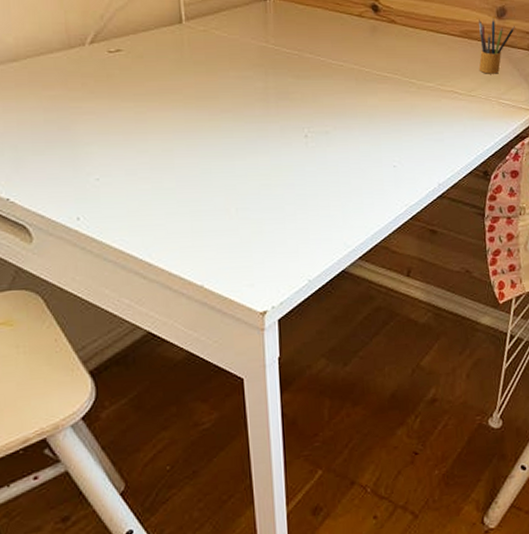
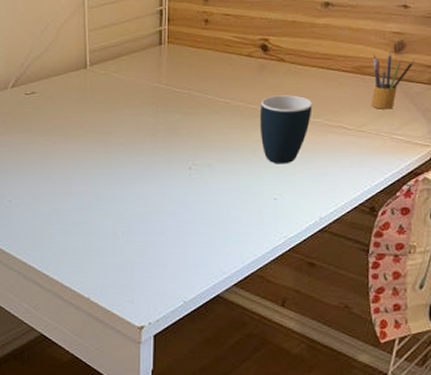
mug: none [374,58,425,130] -> present [259,95,312,164]

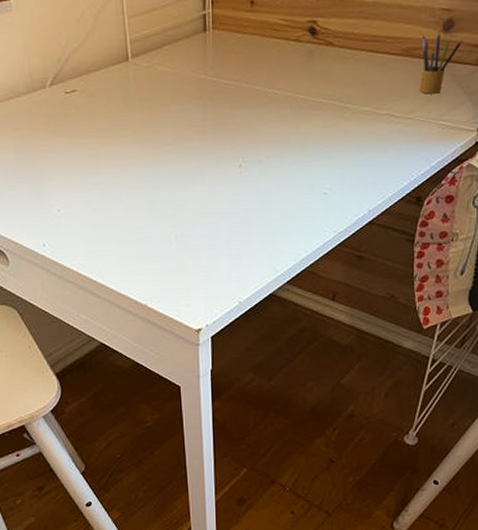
mug: present [259,95,312,164] -> none [308,82,361,157]

